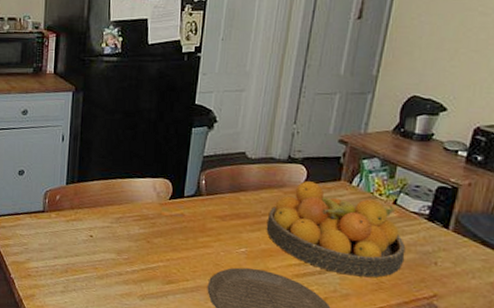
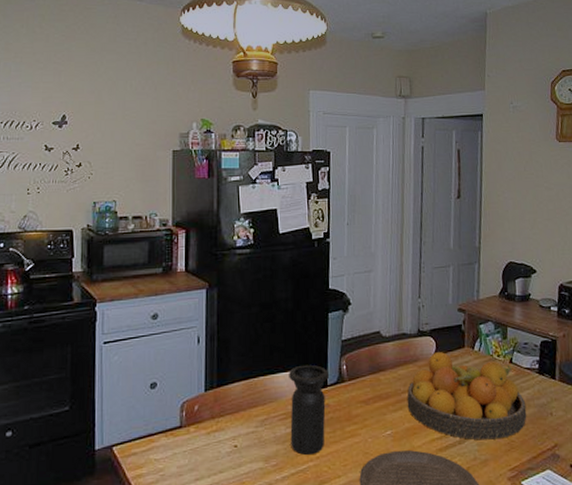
vase: none [143,174,186,256] -> present [289,364,329,455]

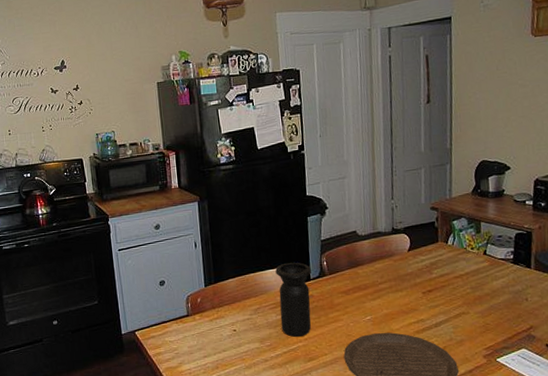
fruit bowl: present [407,352,527,440] -> none [384,247,502,324]

